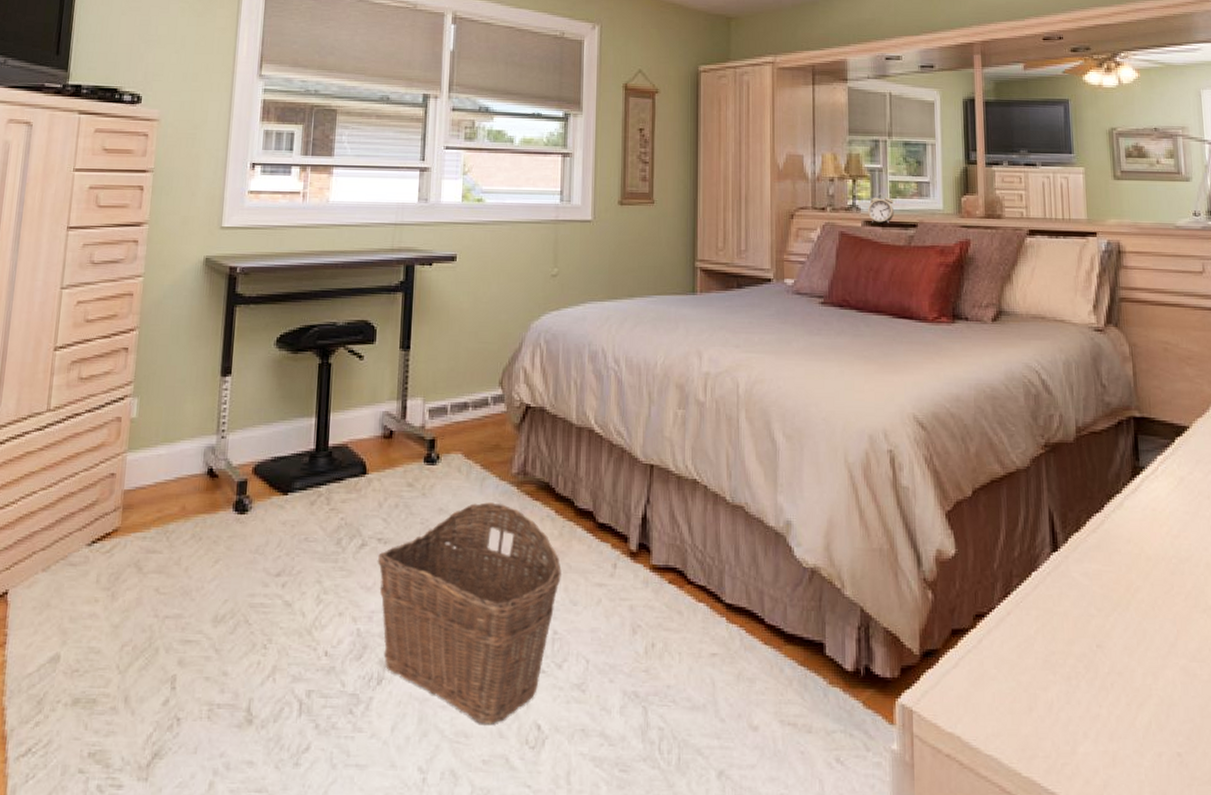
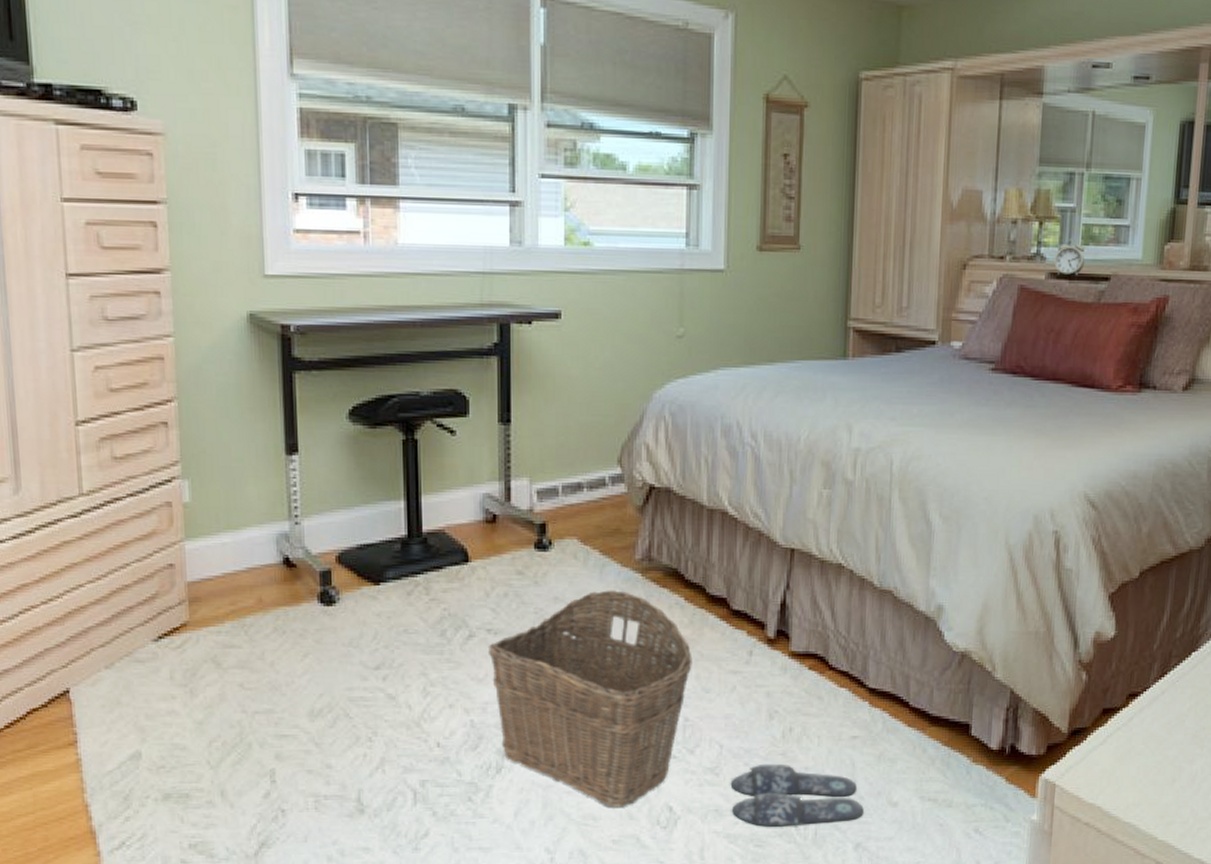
slippers: none [596,681,725,750] -> present [730,763,864,827]

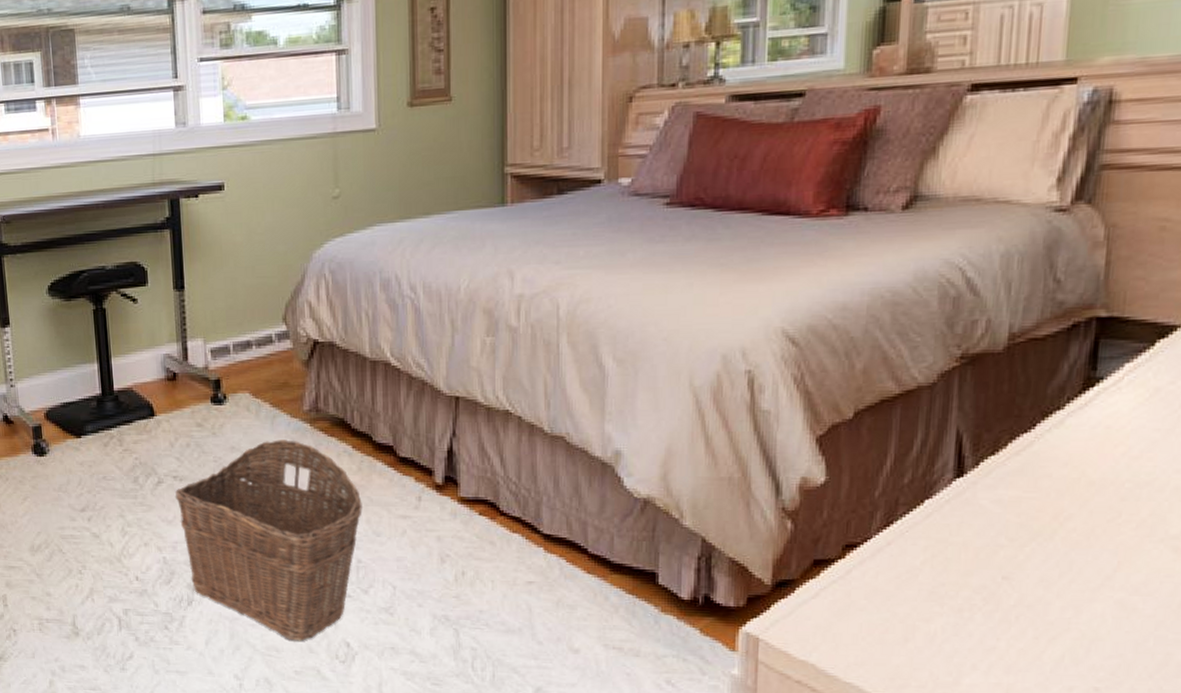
slippers: present [730,763,864,827] -> none [405,605,543,667]
alarm clock: present [1054,238,1085,276] -> none [736,54,773,97]

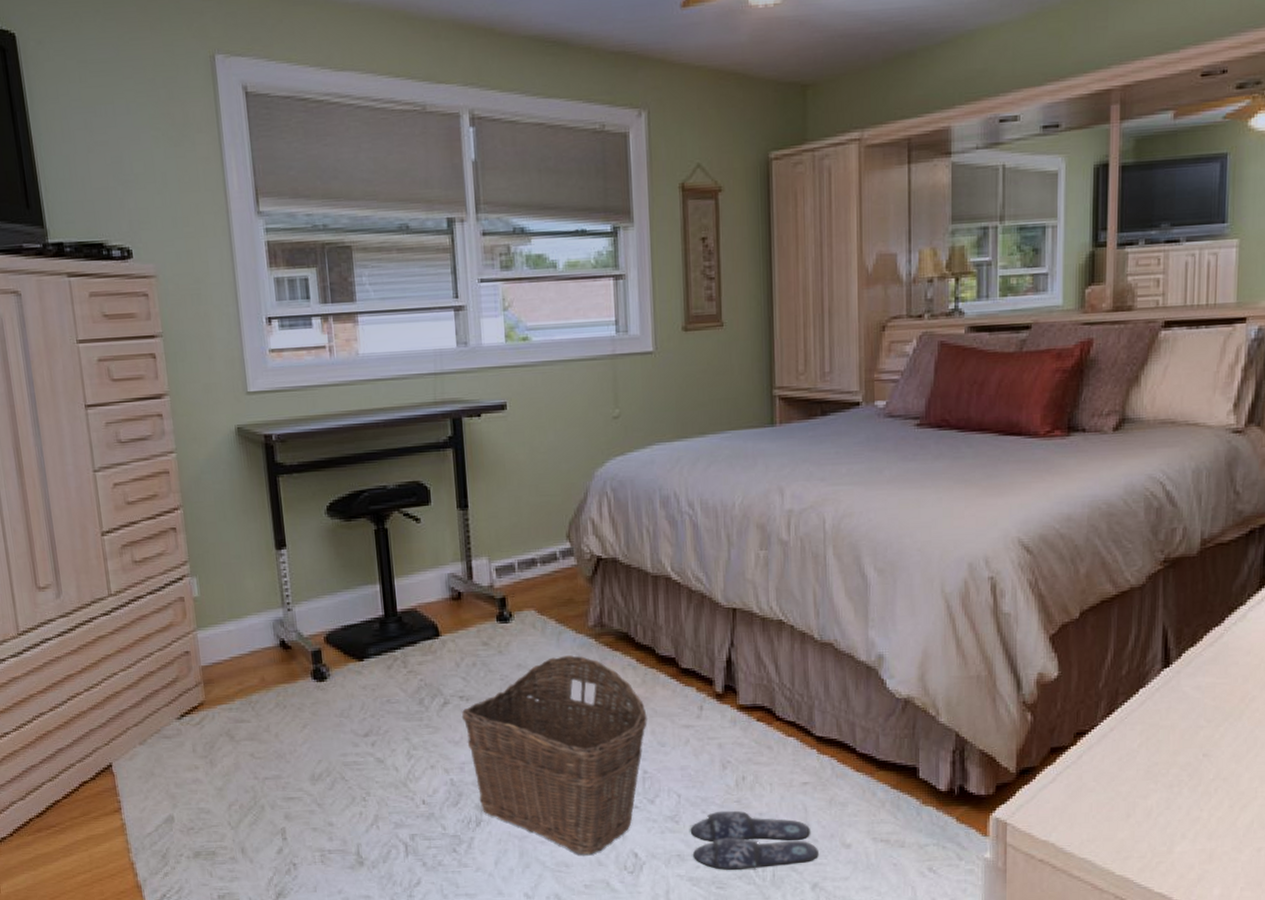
slippers: none [405,605,543,667] -> present [690,810,818,870]

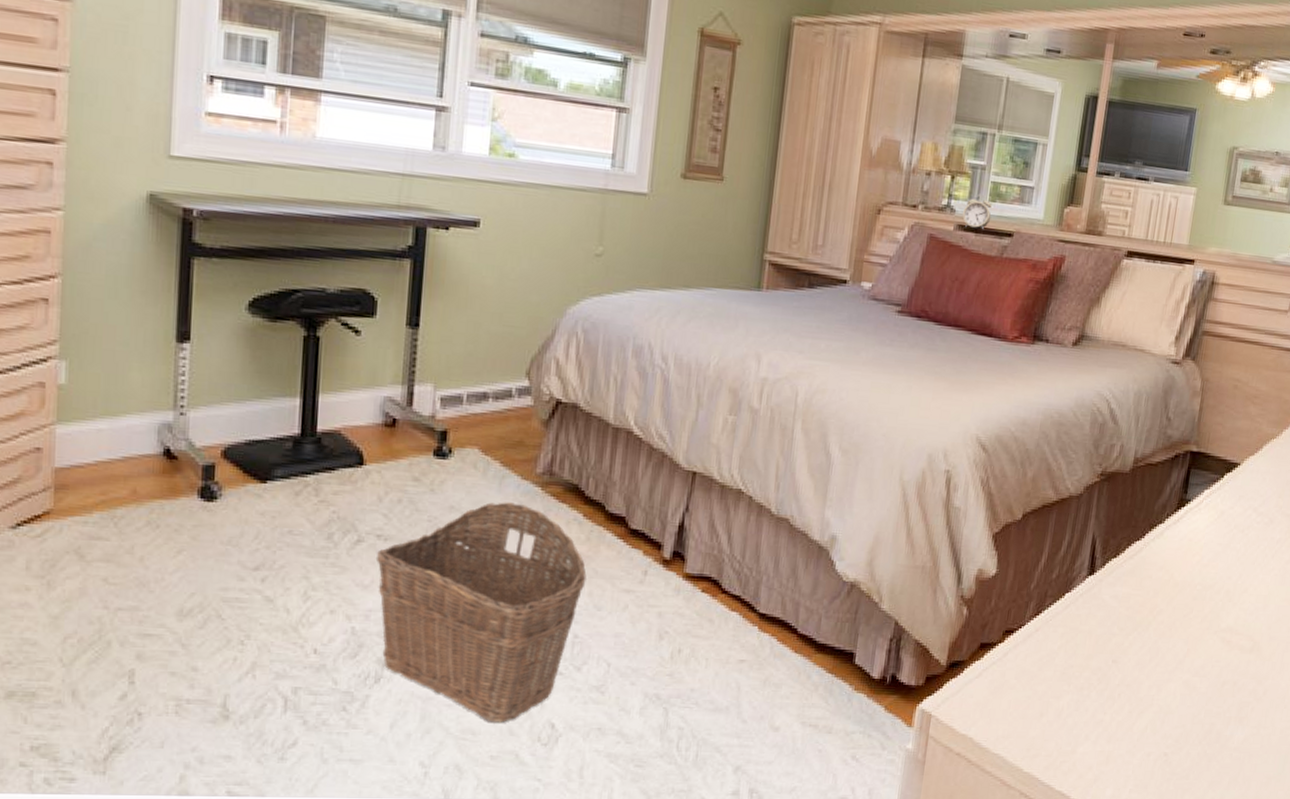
slippers: present [690,810,818,870] -> none [615,684,746,748]
alarm clock: none [973,290,1005,329] -> present [962,194,992,230]

